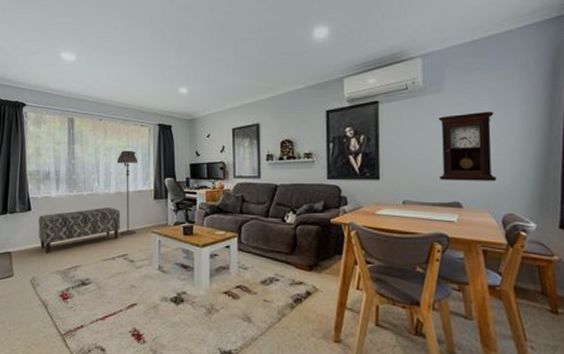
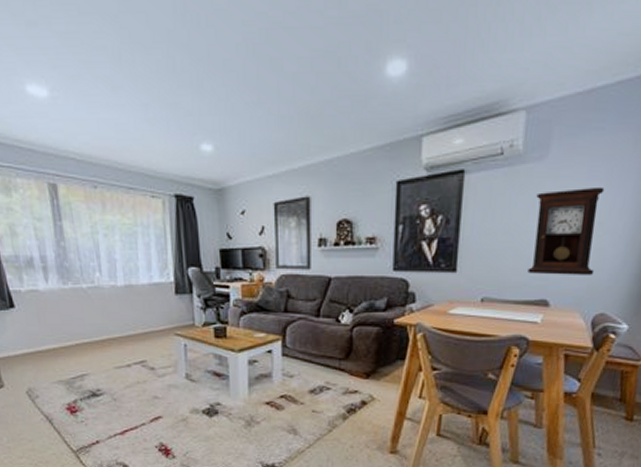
bench: present [38,207,120,254] -> none [25,304,134,361]
floor lamp: present [117,150,138,236] -> none [122,230,155,339]

